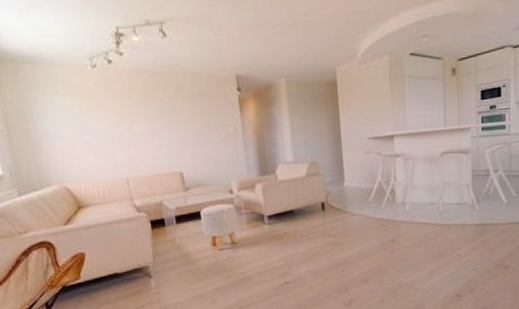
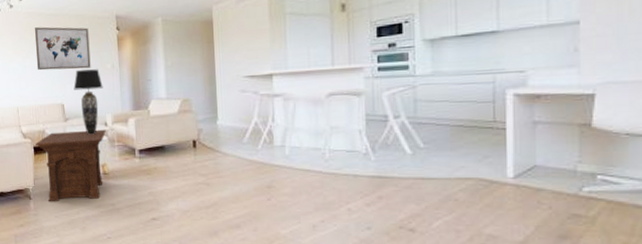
wall art: none [142,86,211,136] -> present [35,27,91,71]
side table: none [152,197,232,278] -> present [35,129,106,202]
table lamp: none [192,133,226,204] -> present [73,69,103,135]

